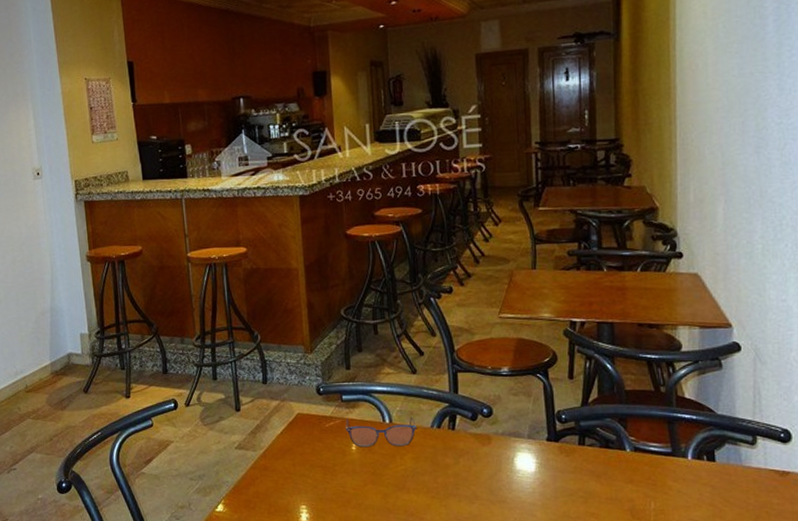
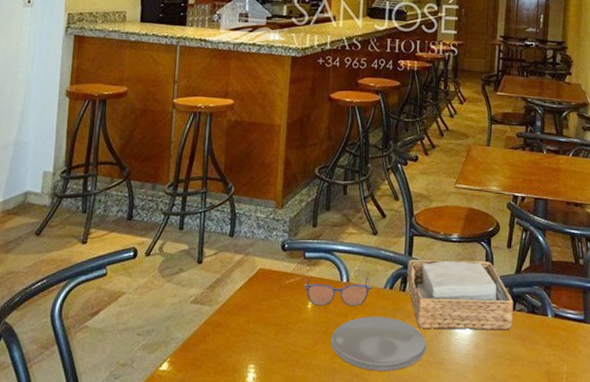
plate: none [380,456,486,511] -> present [330,317,427,372]
napkin holder: none [454,394,584,467] -> present [407,259,514,331]

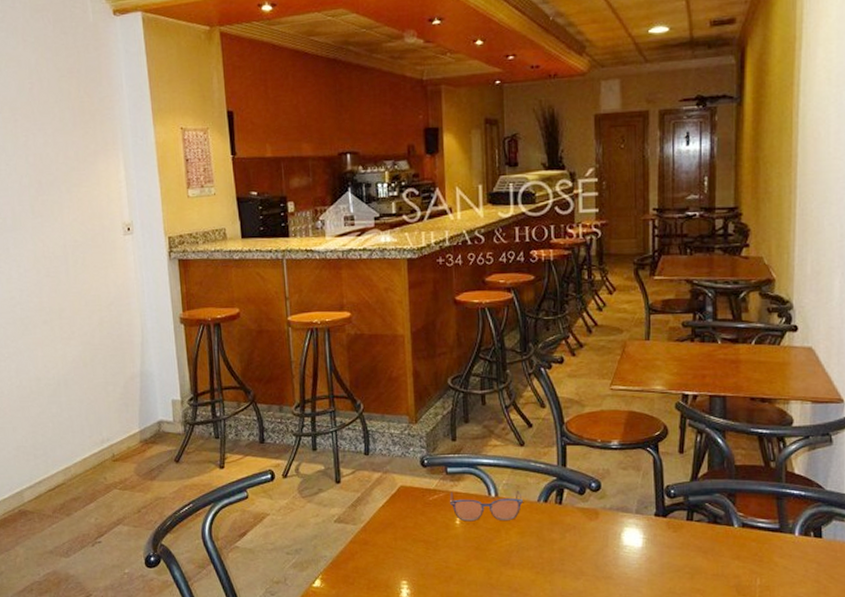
plate: present [330,317,427,372] -> none [484,531,592,586]
napkin holder: present [407,259,514,331] -> none [562,468,692,543]

